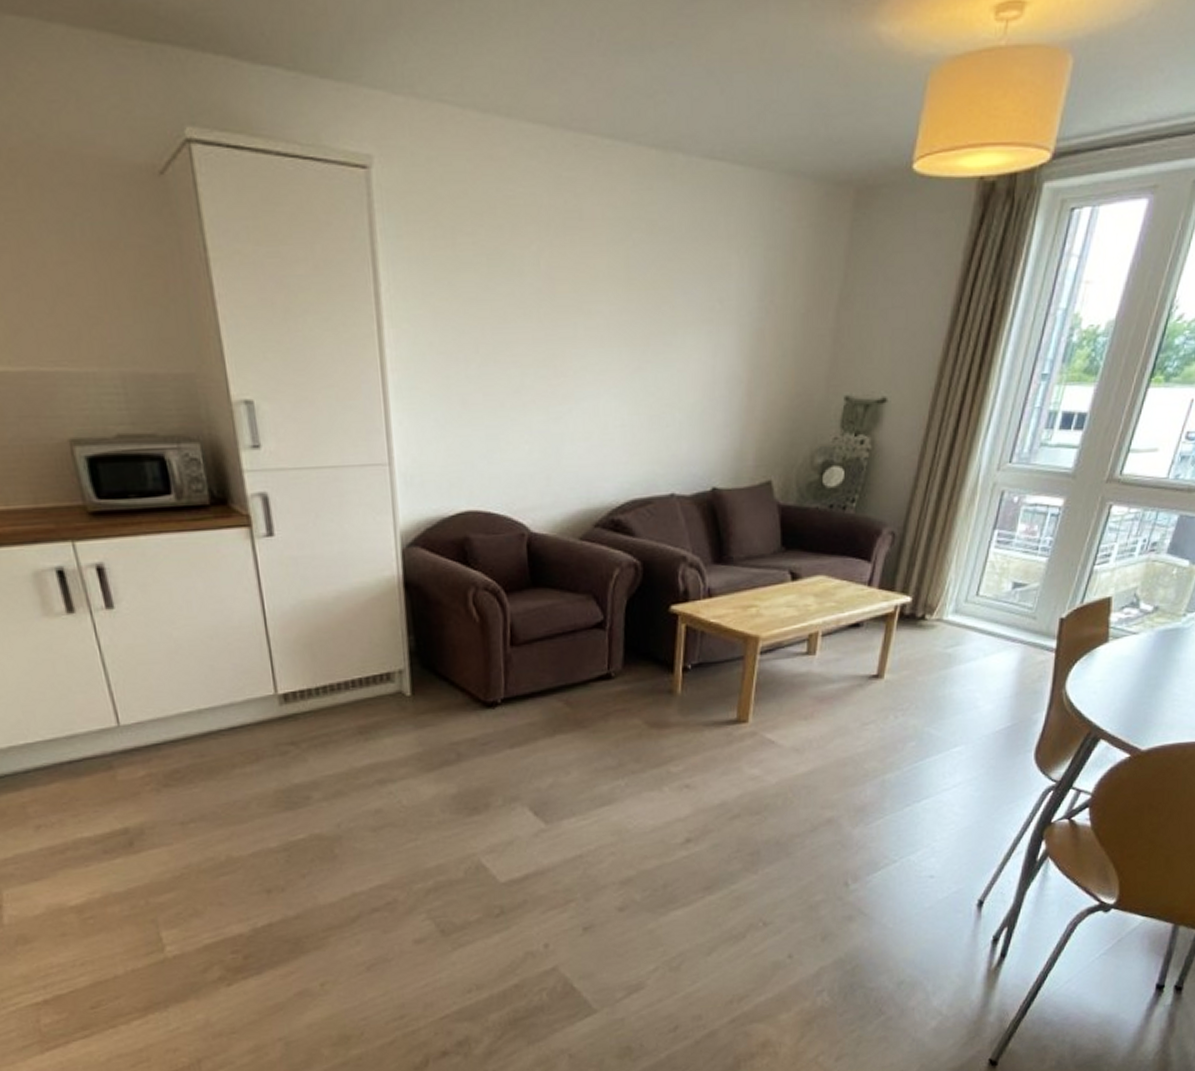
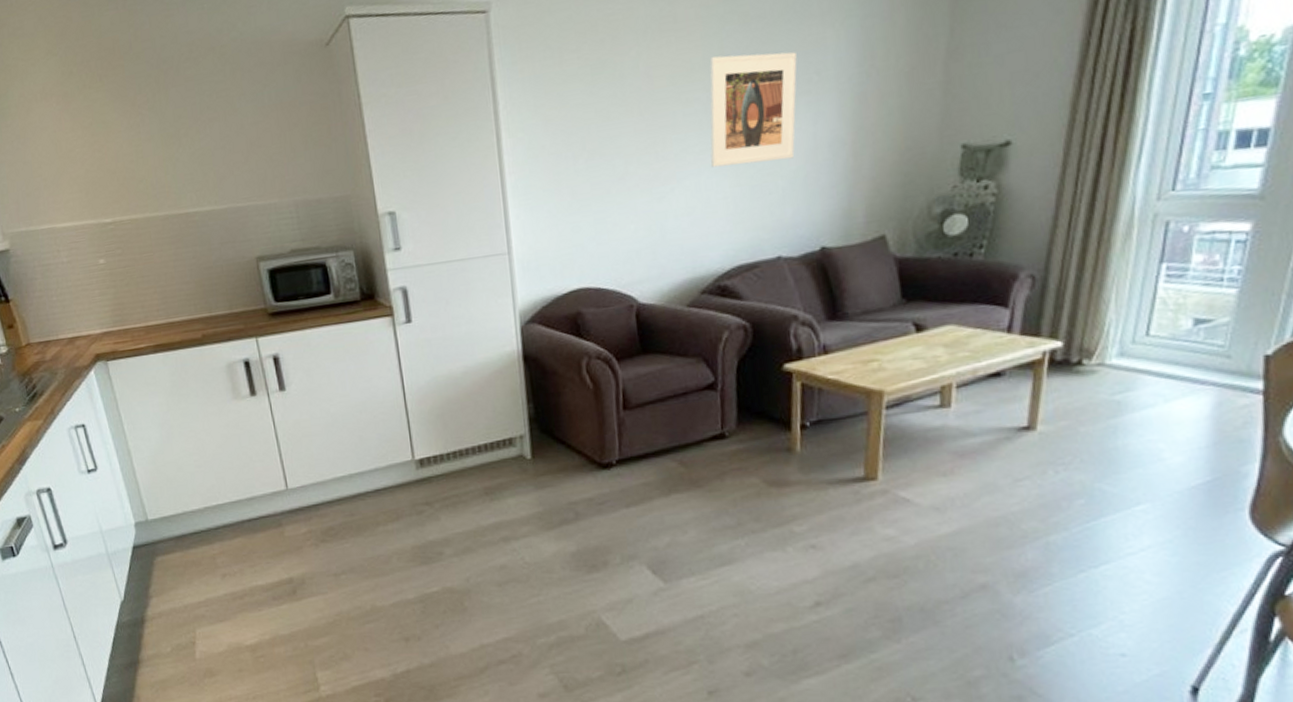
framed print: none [610,266,701,392] -> present [709,52,797,168]

